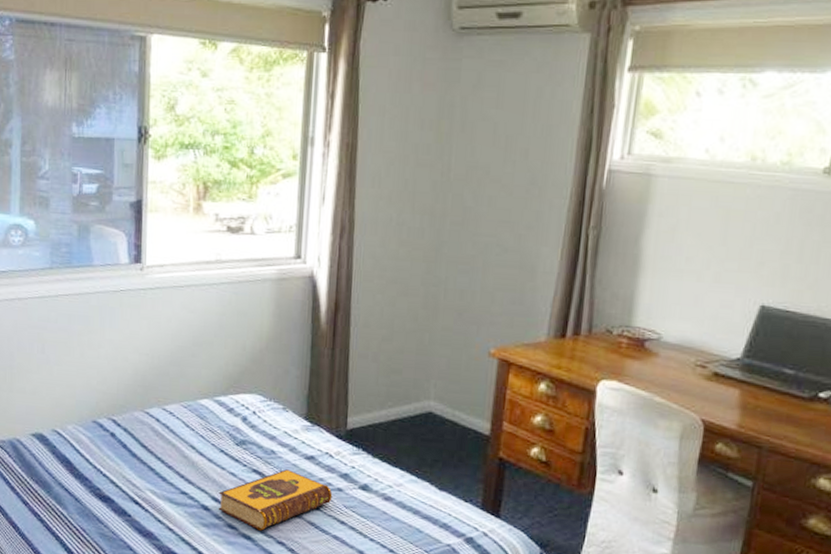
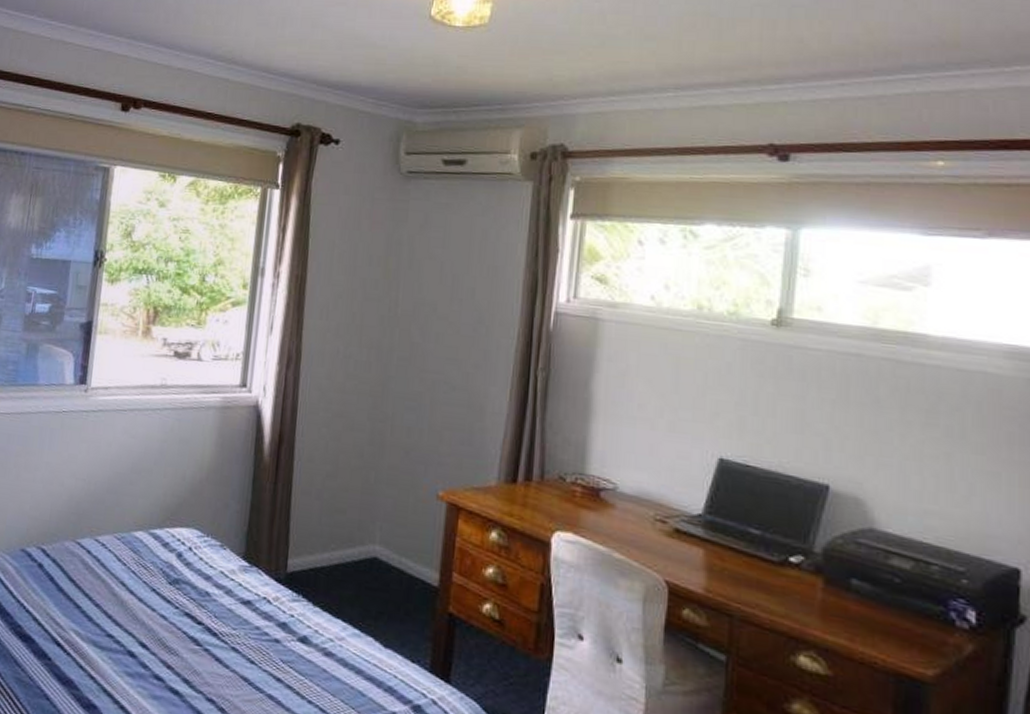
hardback book: present [218,469,333,531] -> none [145,614,269,685]

